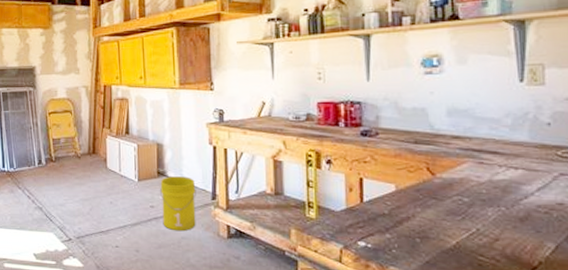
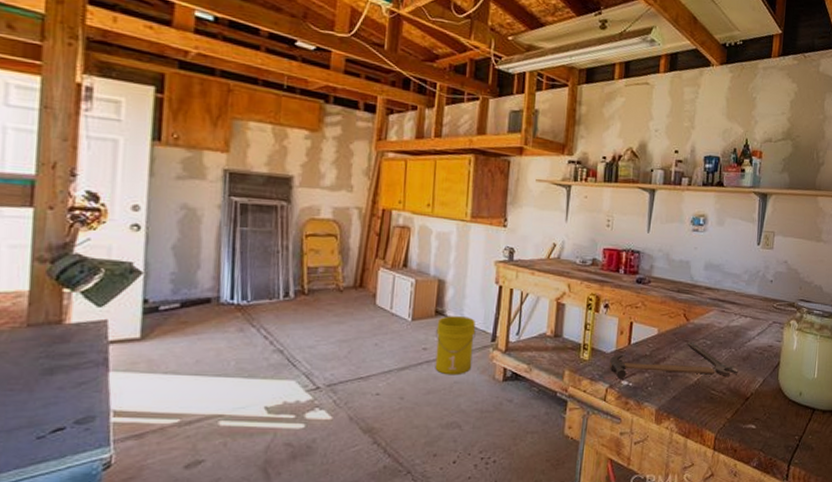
claw hammer: none [341,213,479,240] -> present [609,355,714,380]
wrench: none [436,199,515,240] -> present [687,342,738,376]

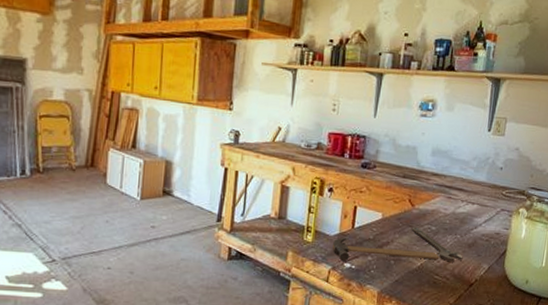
bucket: present [435,316,476,375] -> none [163,196,202,253]

